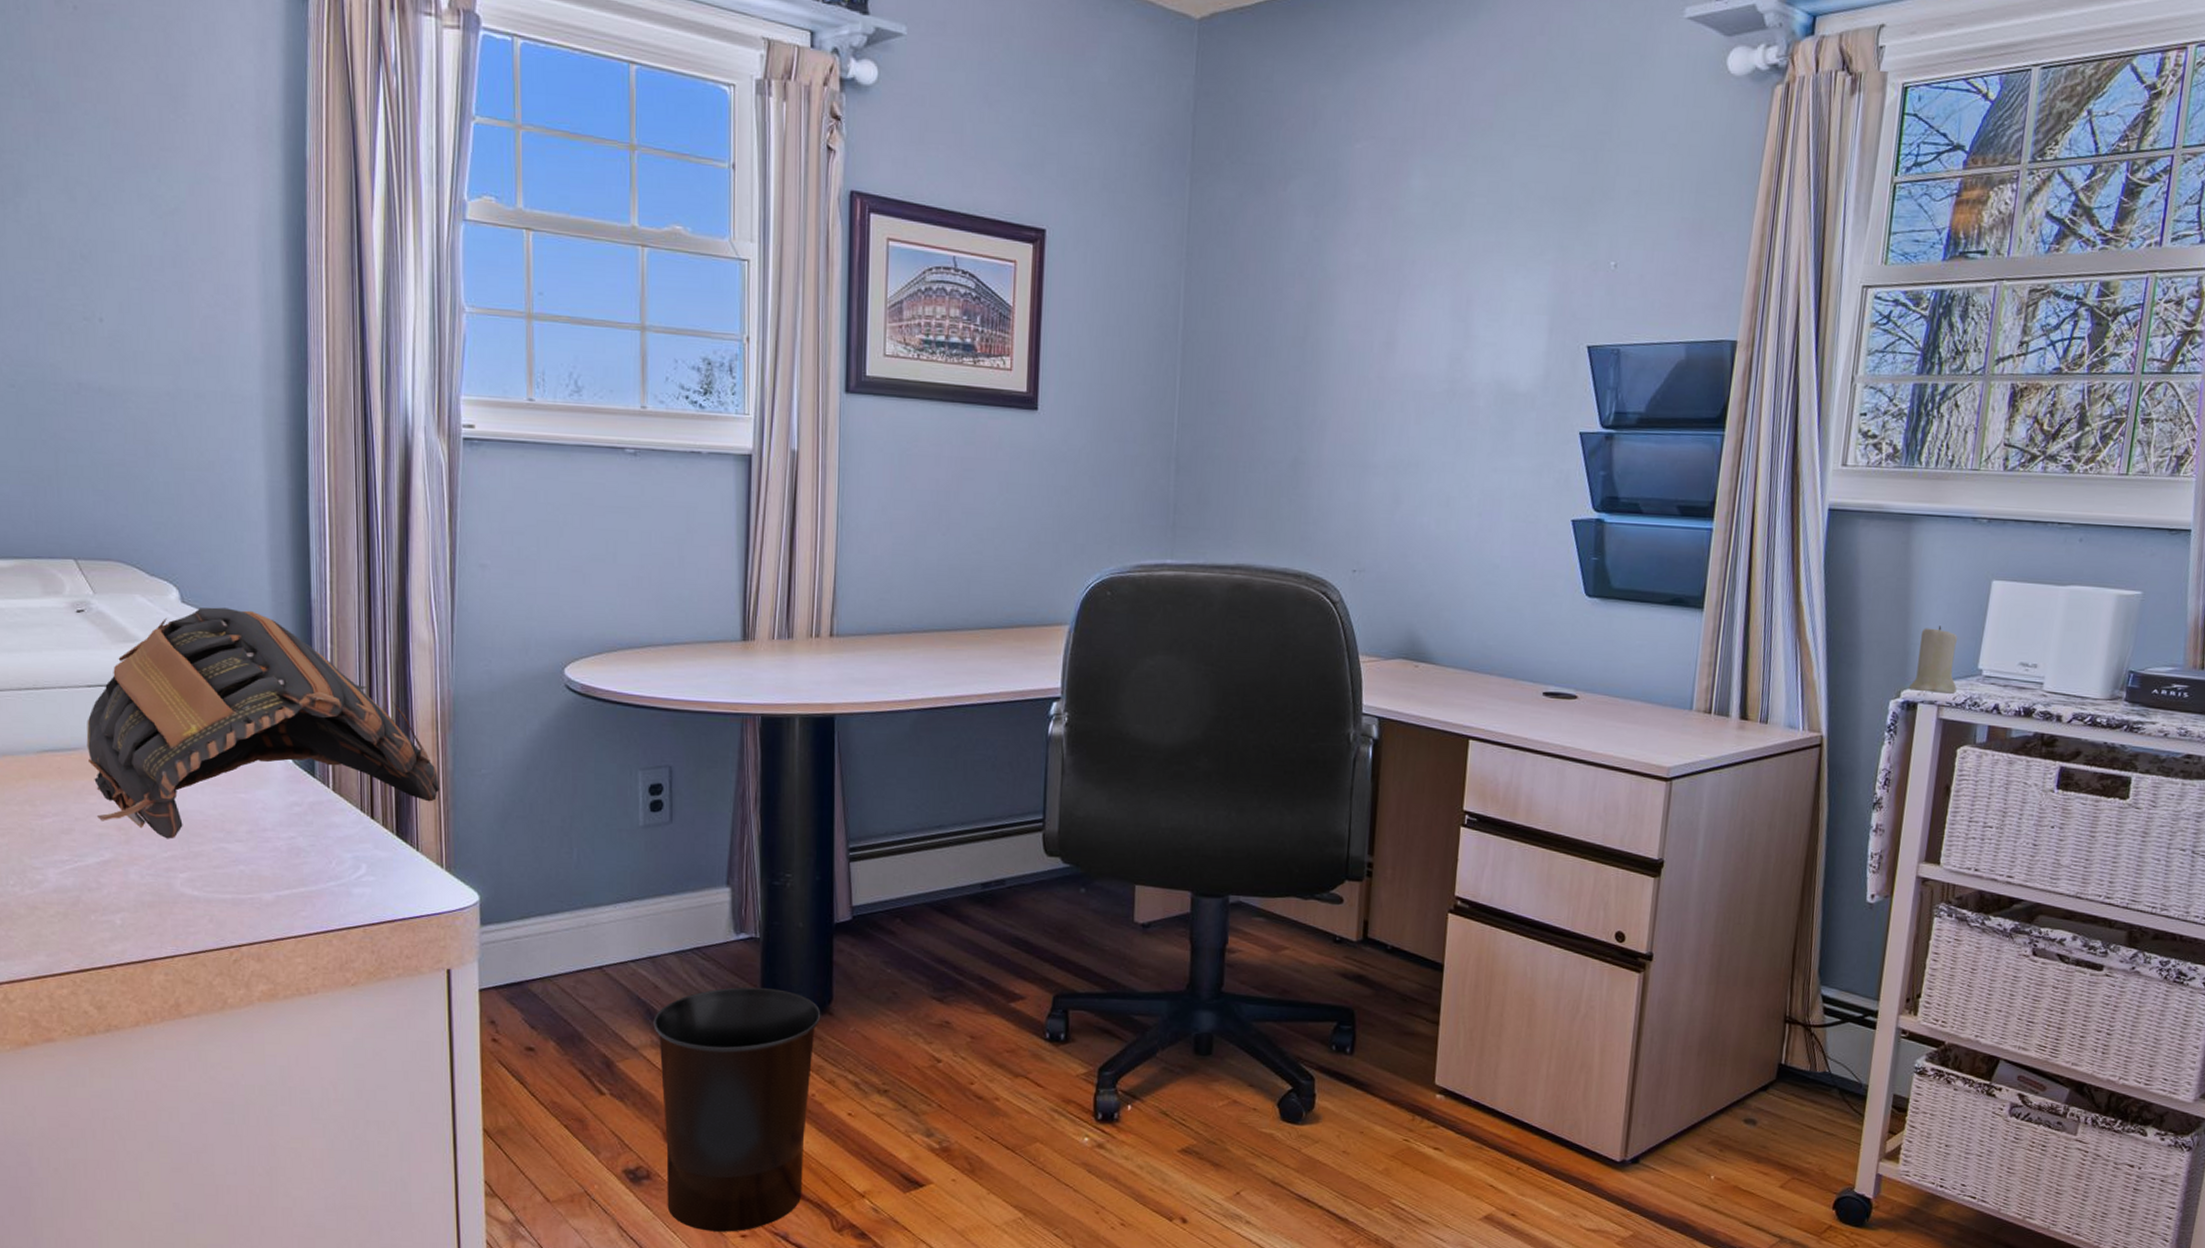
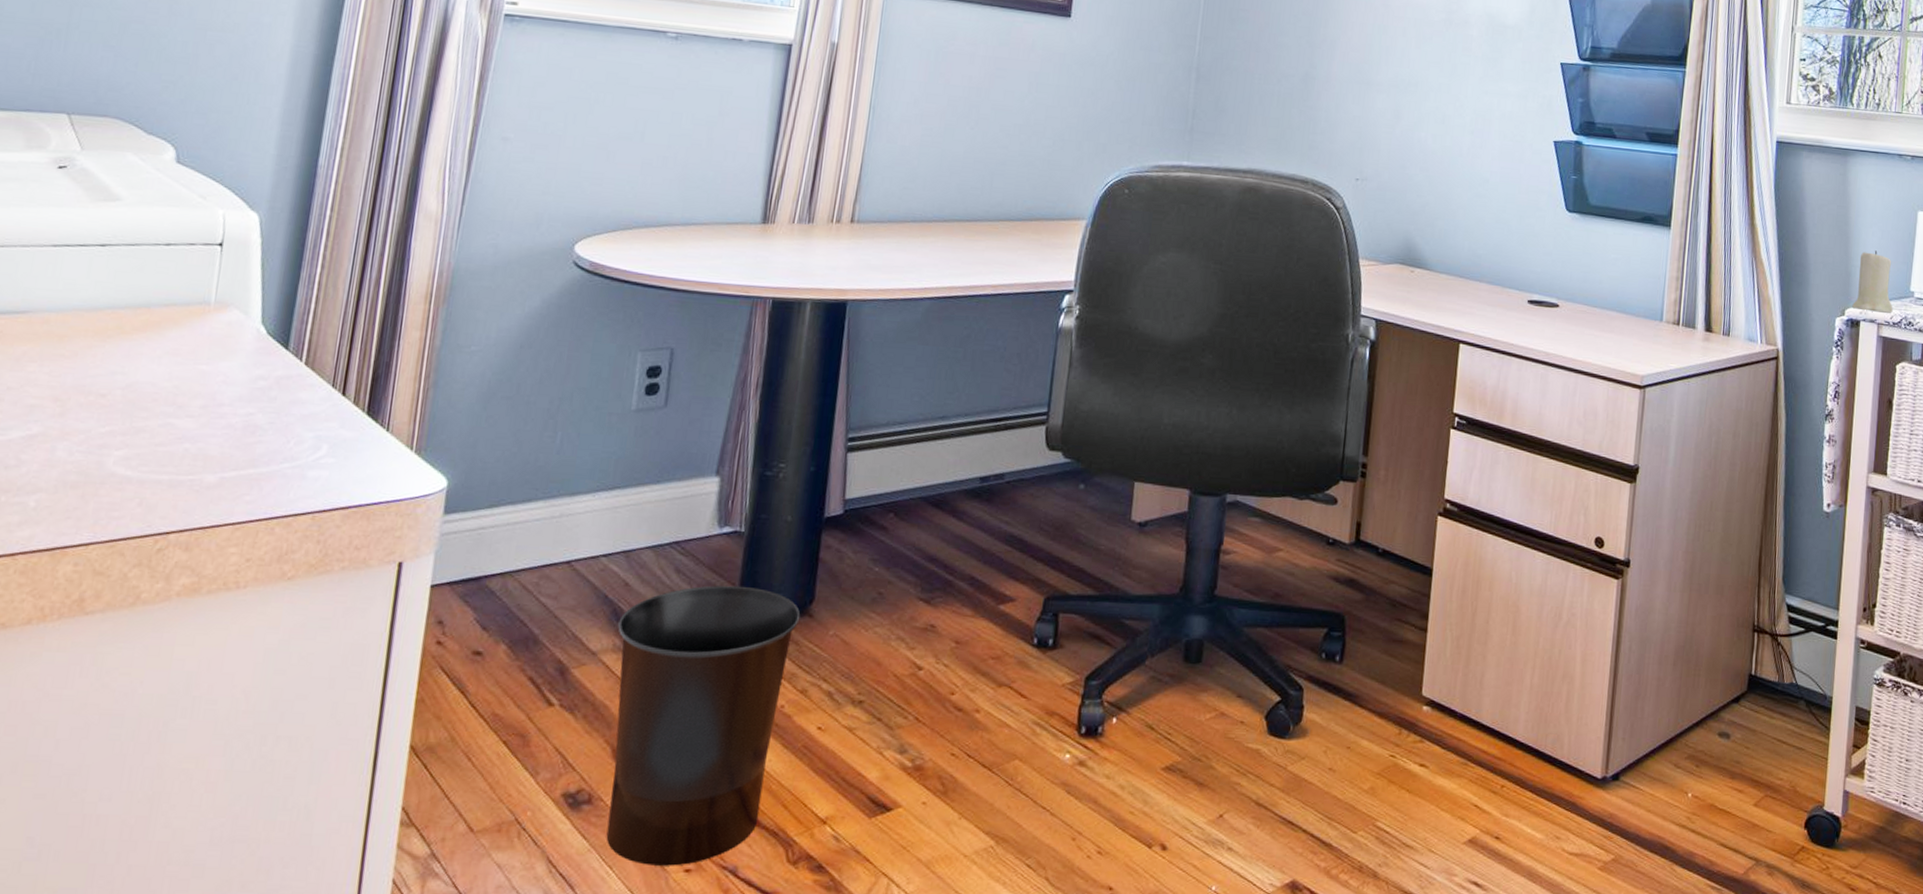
baseball glove: present [86,607,440,839] -> none [33,168,424,413]

